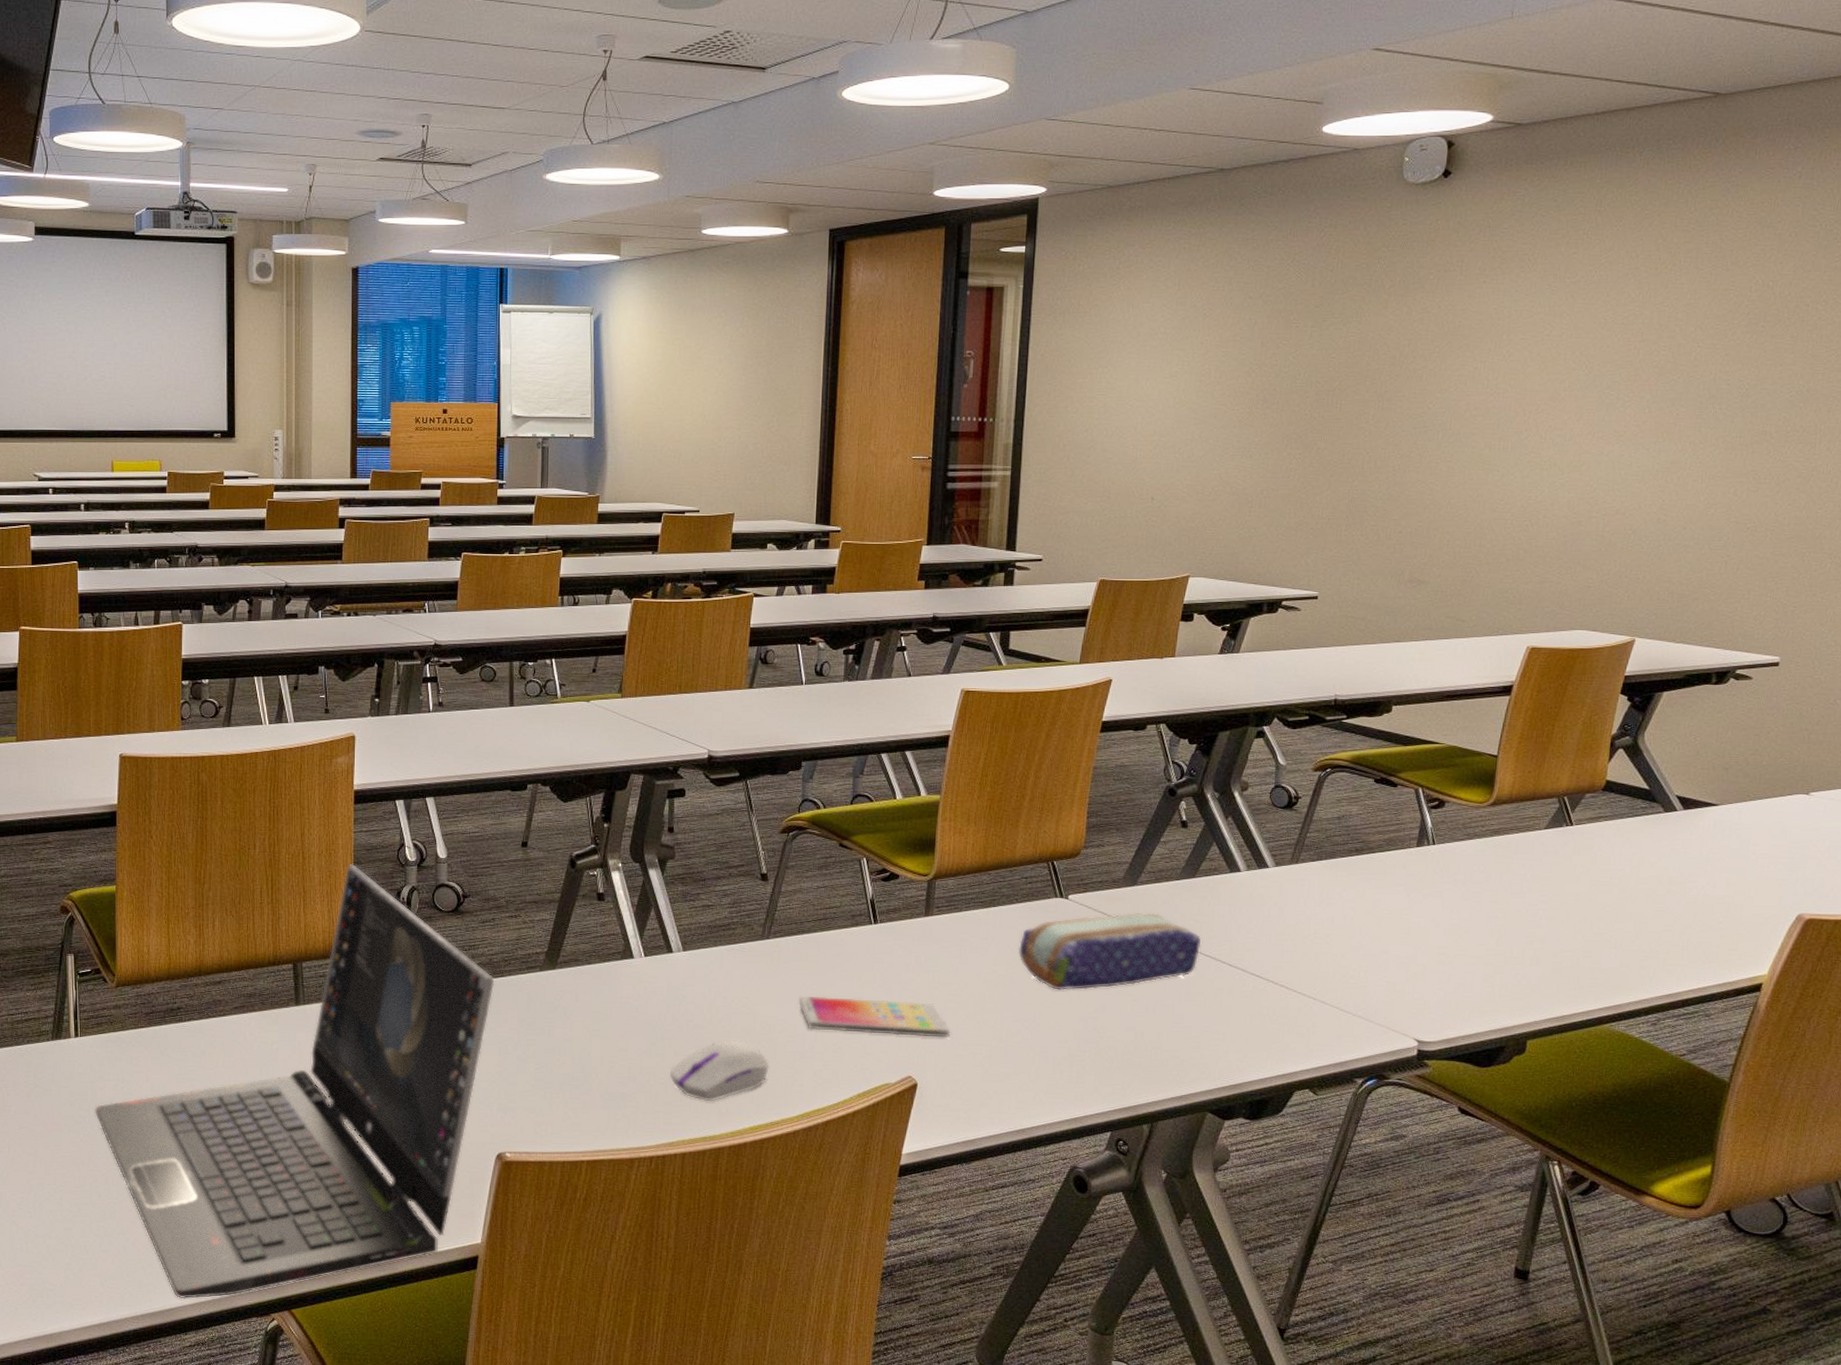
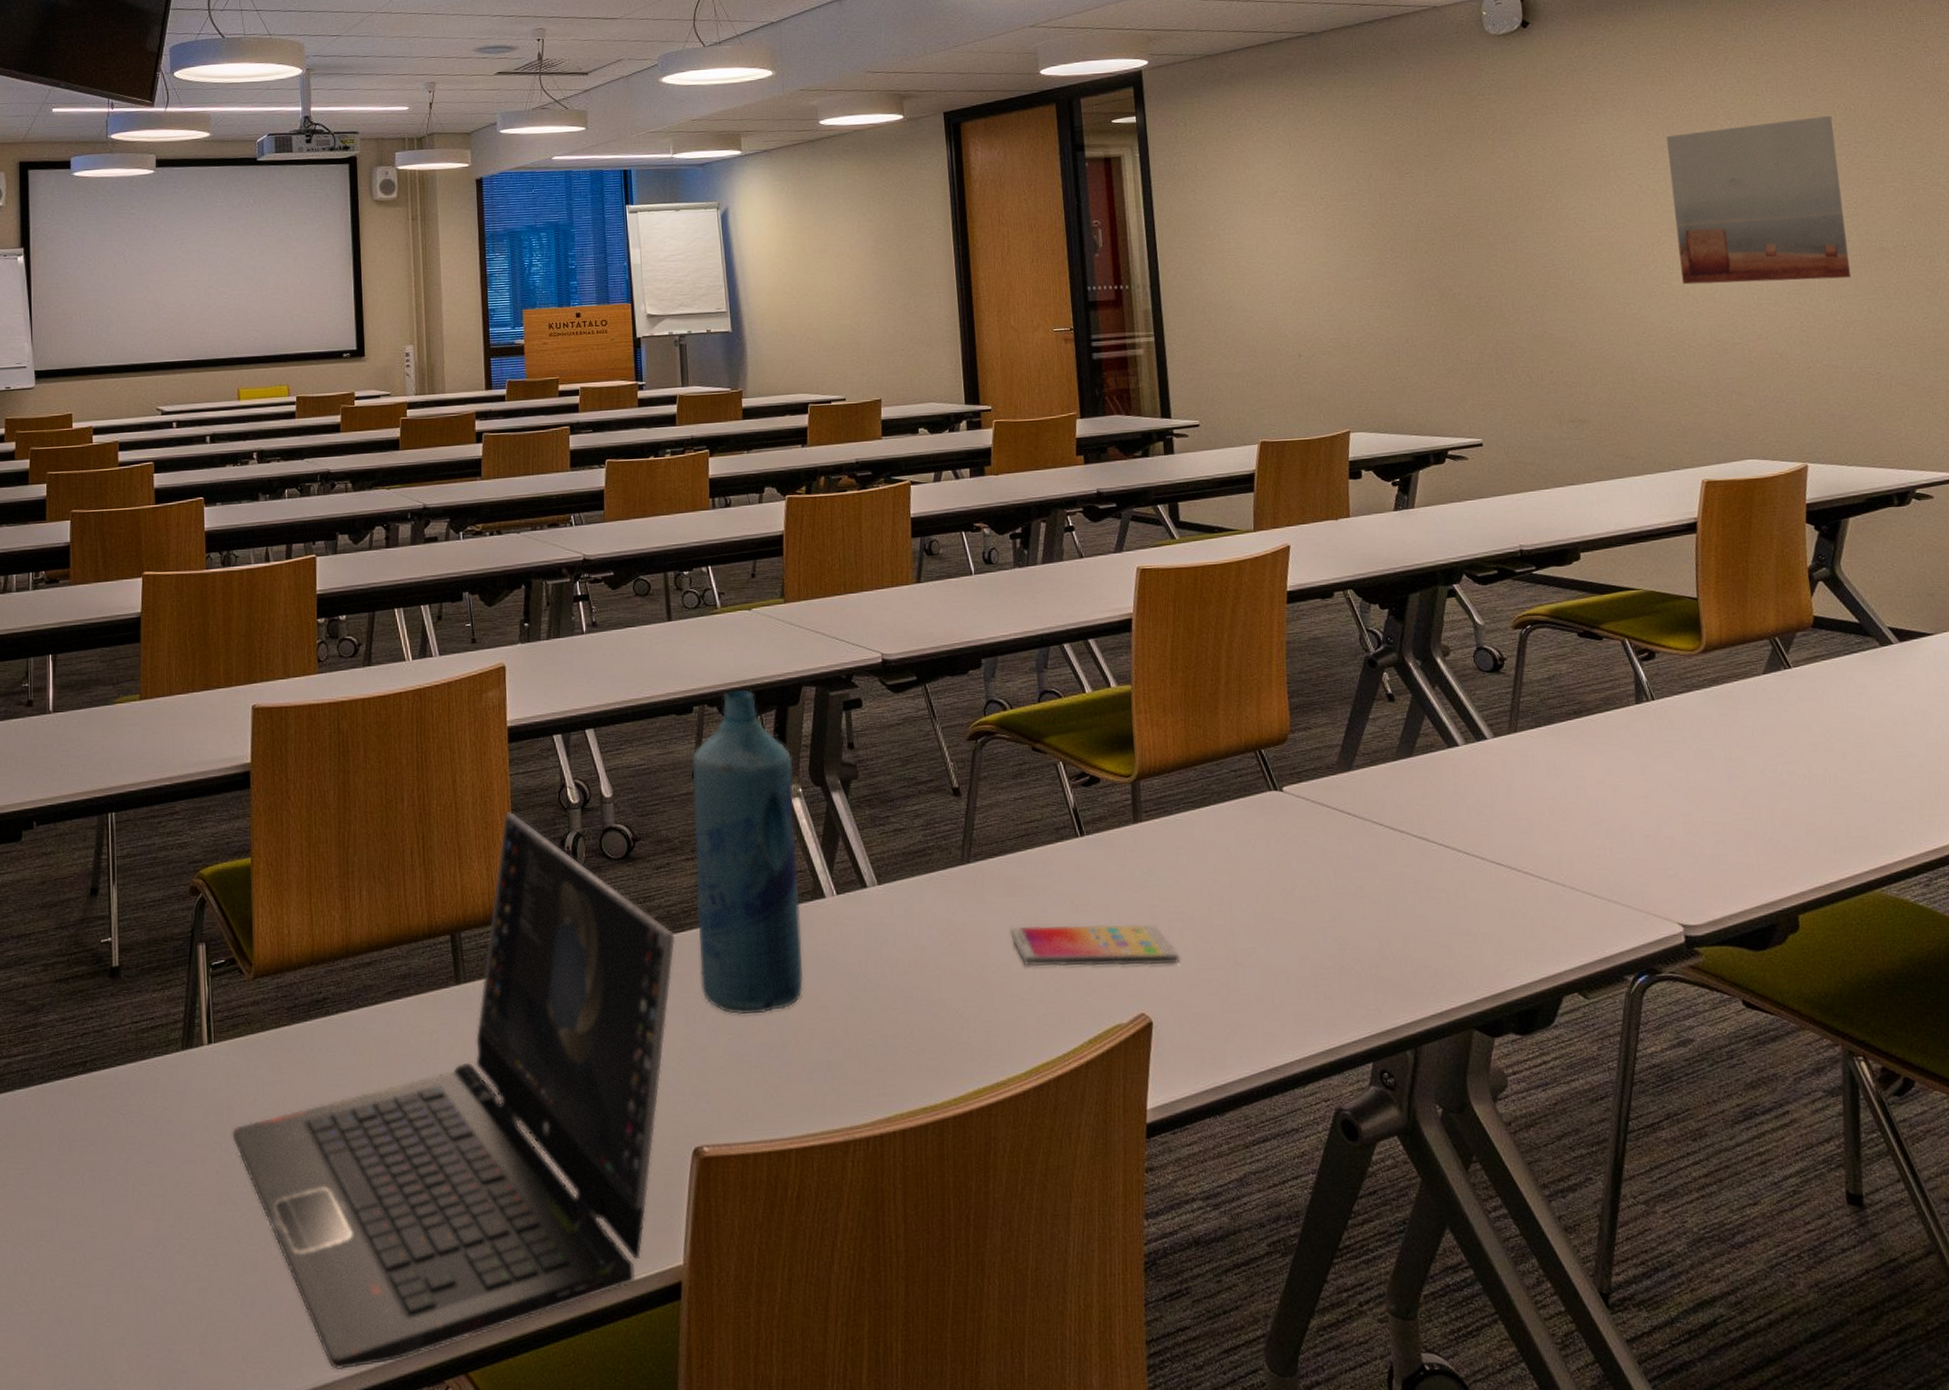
bottle: none [515,773,616,1050] -> present [691,689,804,1015]
computer mouse: present [670,1040,770,1102] -> none [878,986,988,1064]
pencil case: present [1018,913,1201,990] -> none [1238,800,1433,898]
wall art: none [1551,291,1747,459] -> present [1666,115,1851,285]

